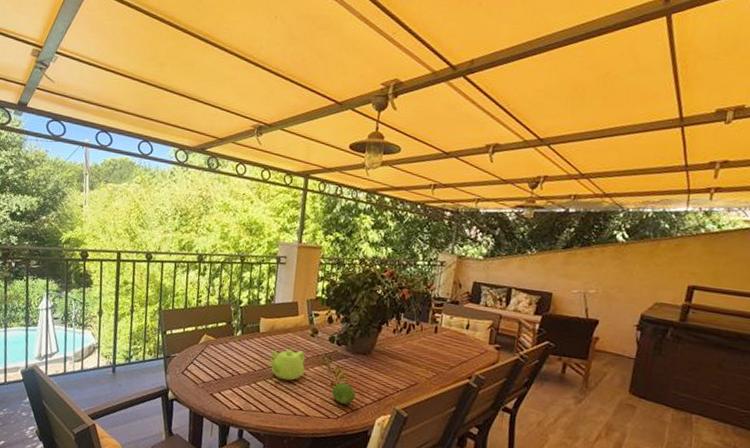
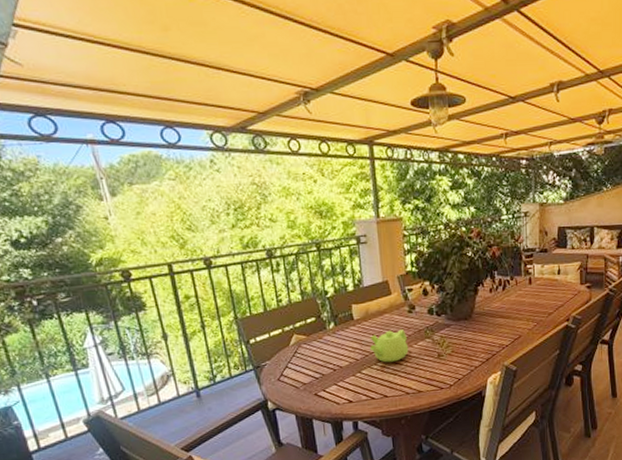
fruit: present [332,382,356,405] -> none [441,351,464,372]

